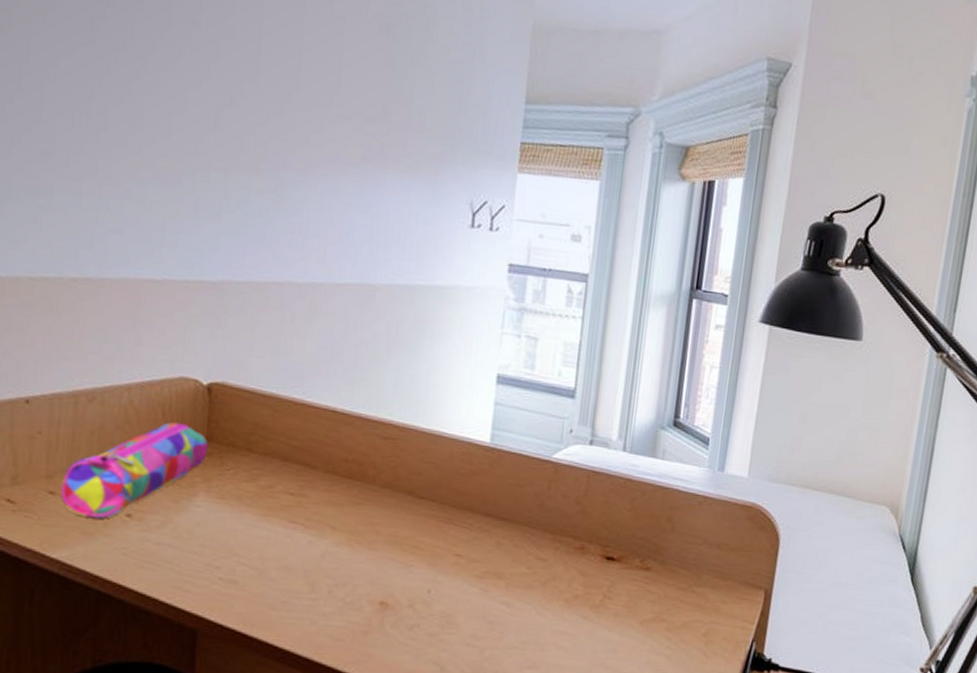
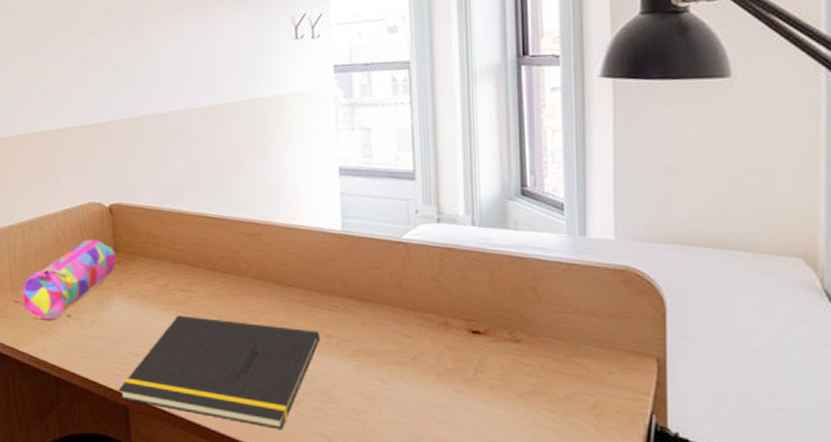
notepad: none [186,523,449,657] -> present [118,315,321,429]

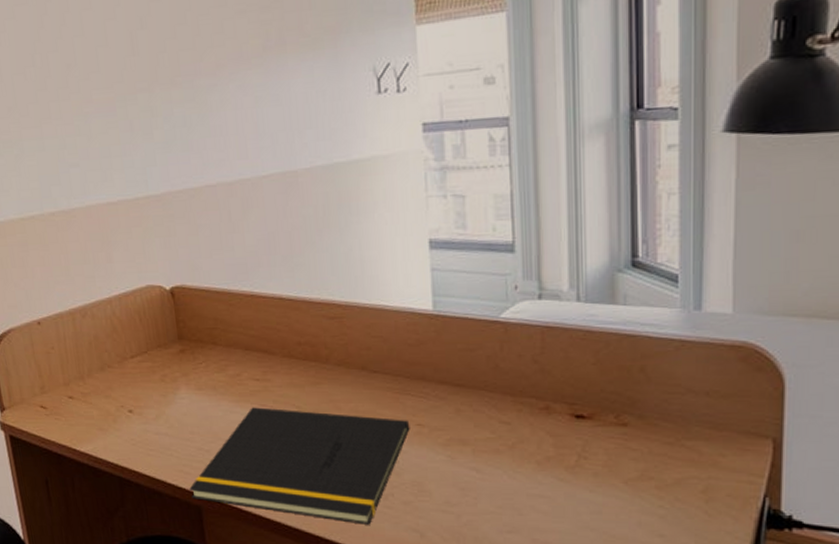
pencil case: present [22,239,117,320] -> none [76,326,182,416]

